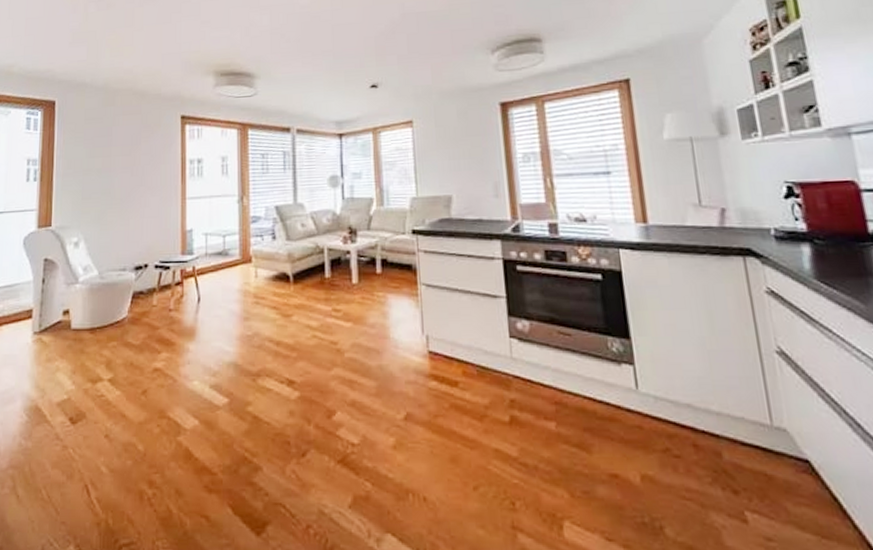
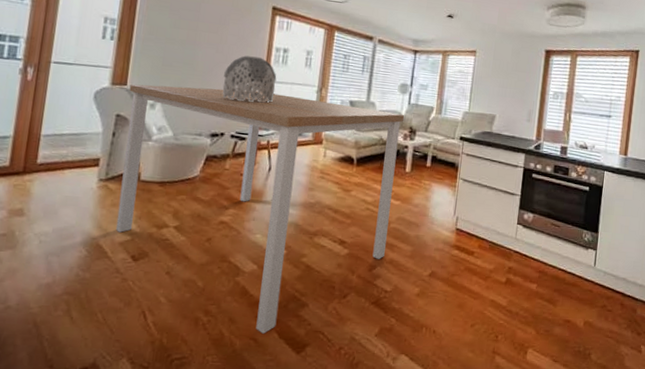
dining table: none [52,211,344,509] -> present [115,84,404,334]
vase: none [141,173,194,227] -> present [222,55,277,103]

